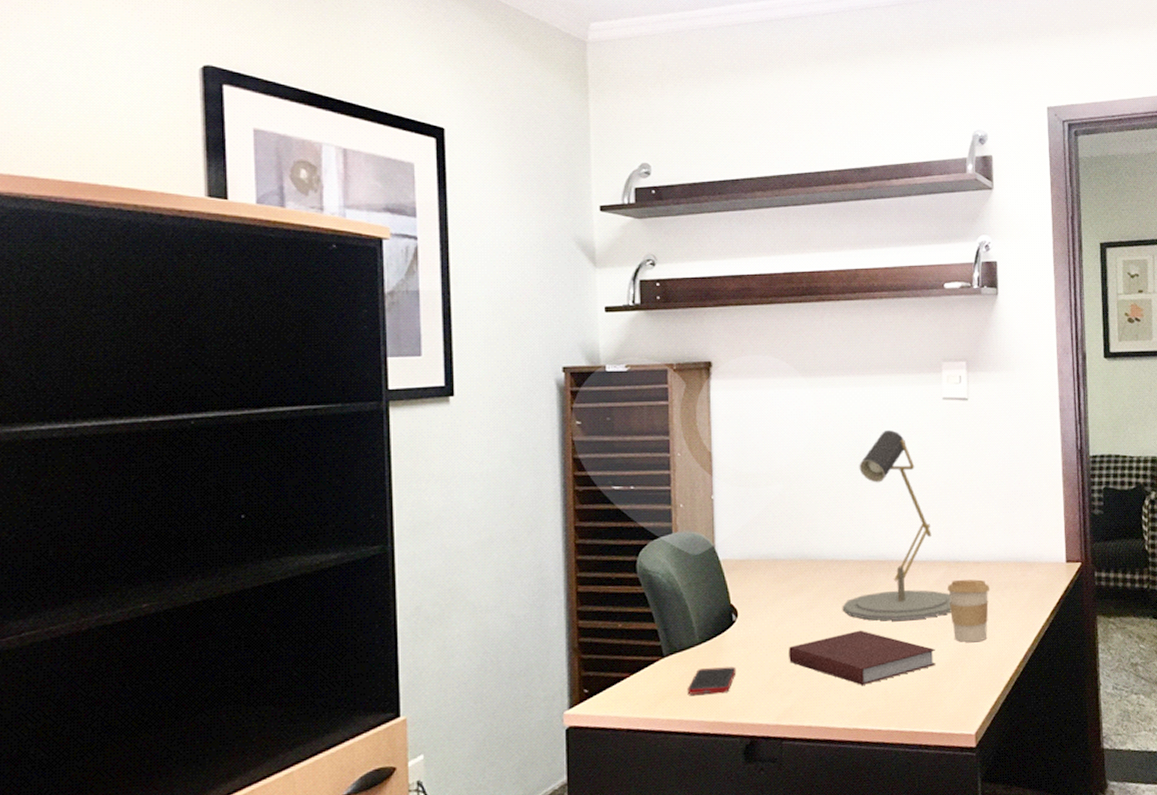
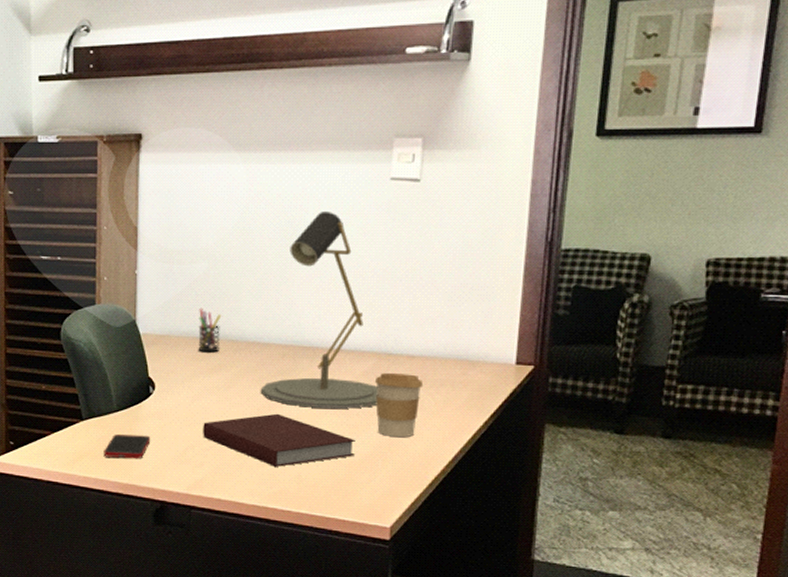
pen holder: none [777,529,800,574] -> present [198,307,222,353]

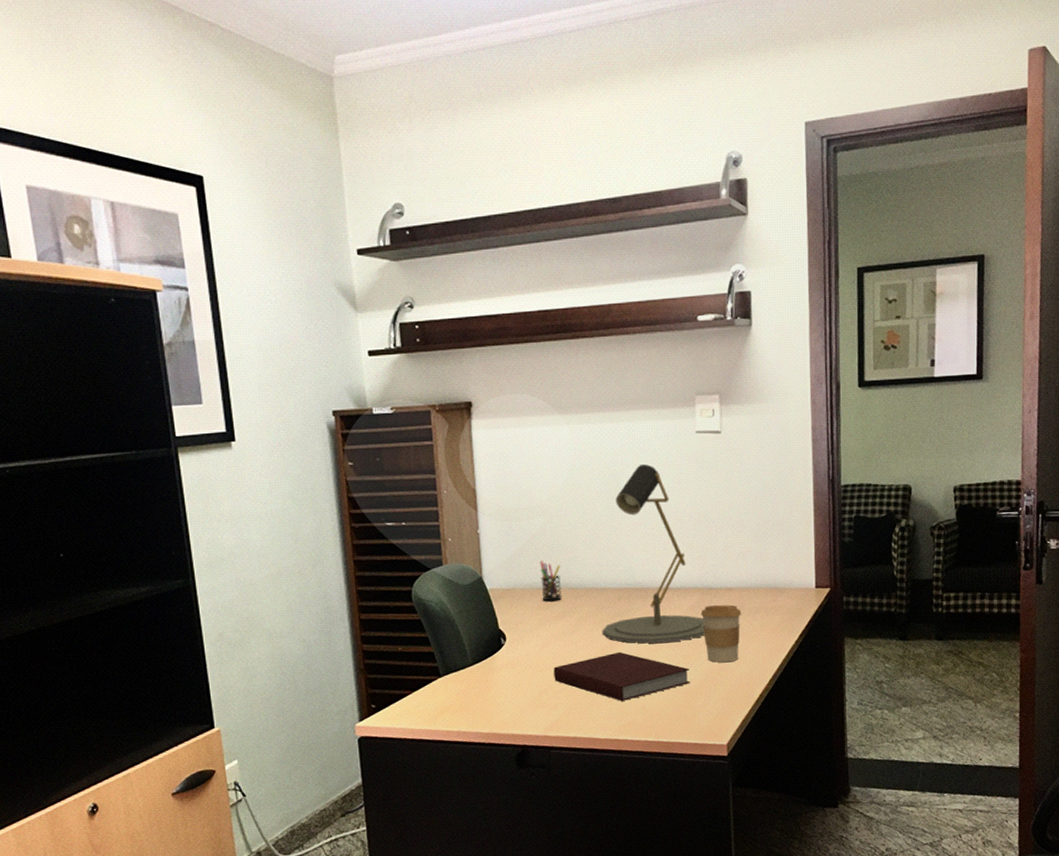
cell phone: present [103,434,151,459] -> none [463,685,507,710]

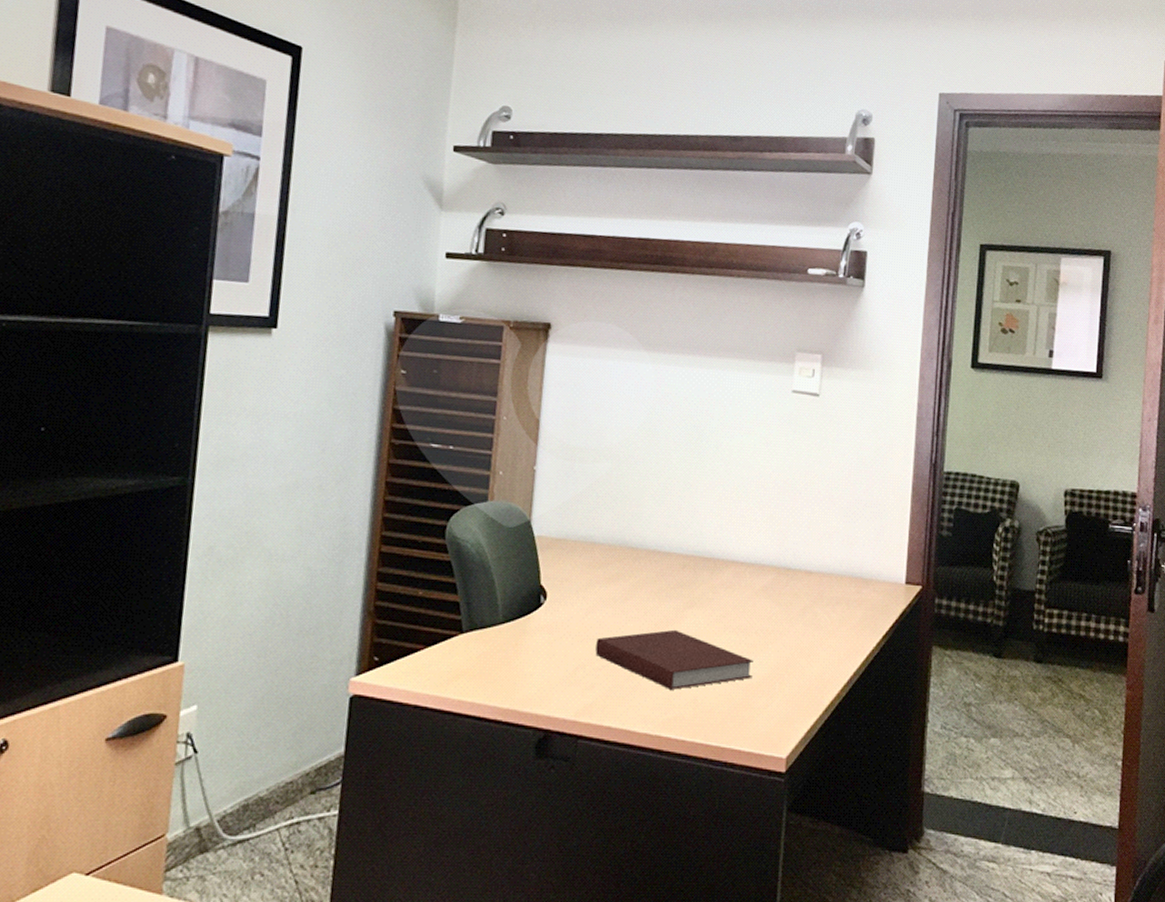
pen holder: present [540,560,562,602] -> none [595,510,623,560]
desk lamp: present [602,464,705,644] -> none [658,418,777,626]
coffee cup: present [700,604,742,662] -> none [773,588,821,658]

